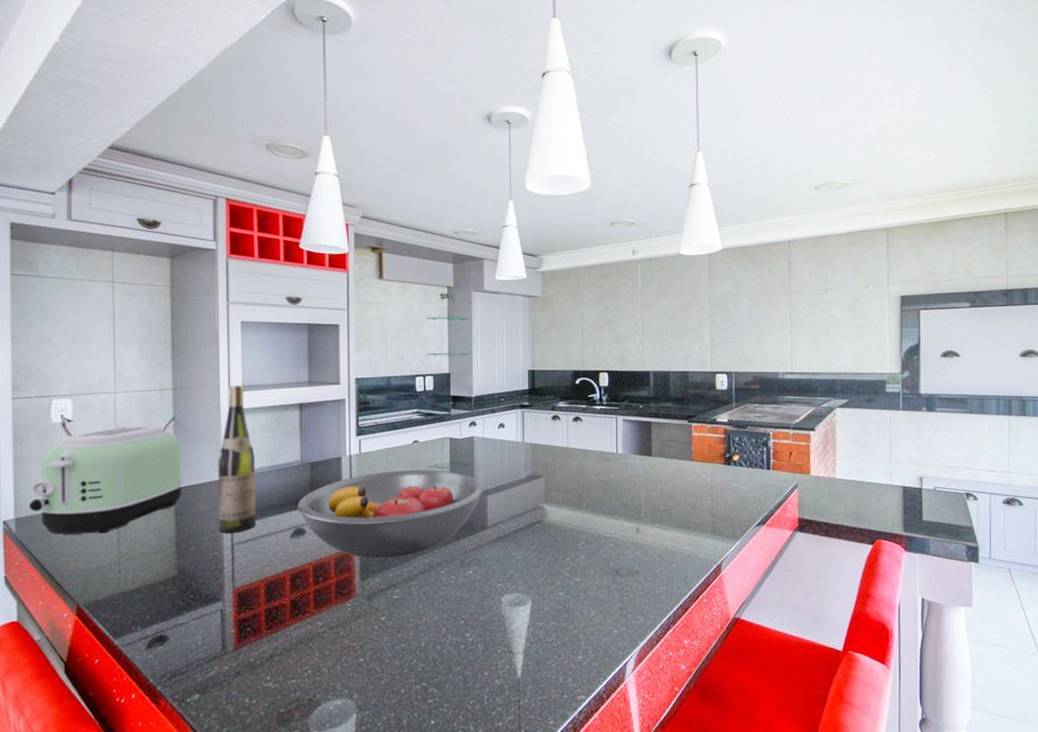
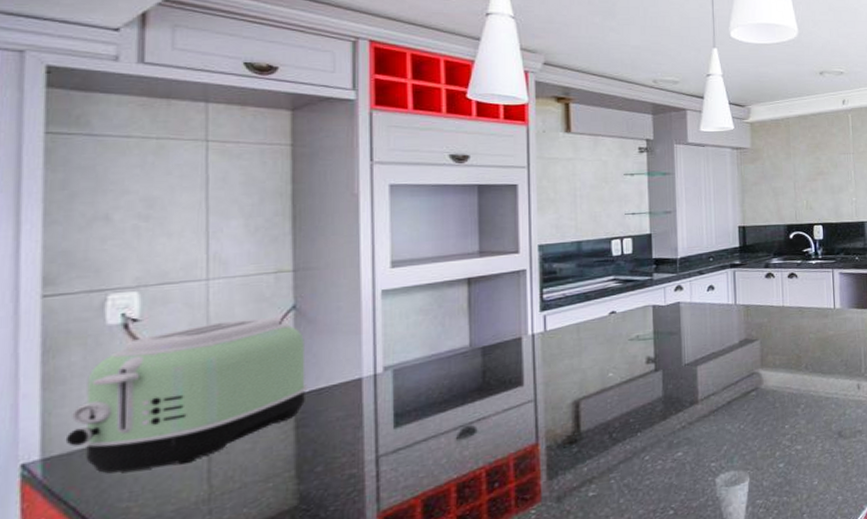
wine bottle: present [218,385,256,534] -> none [357,260,410,445]
fruit bowl: present [297,470,483,559] -> none [465,342,692,453]

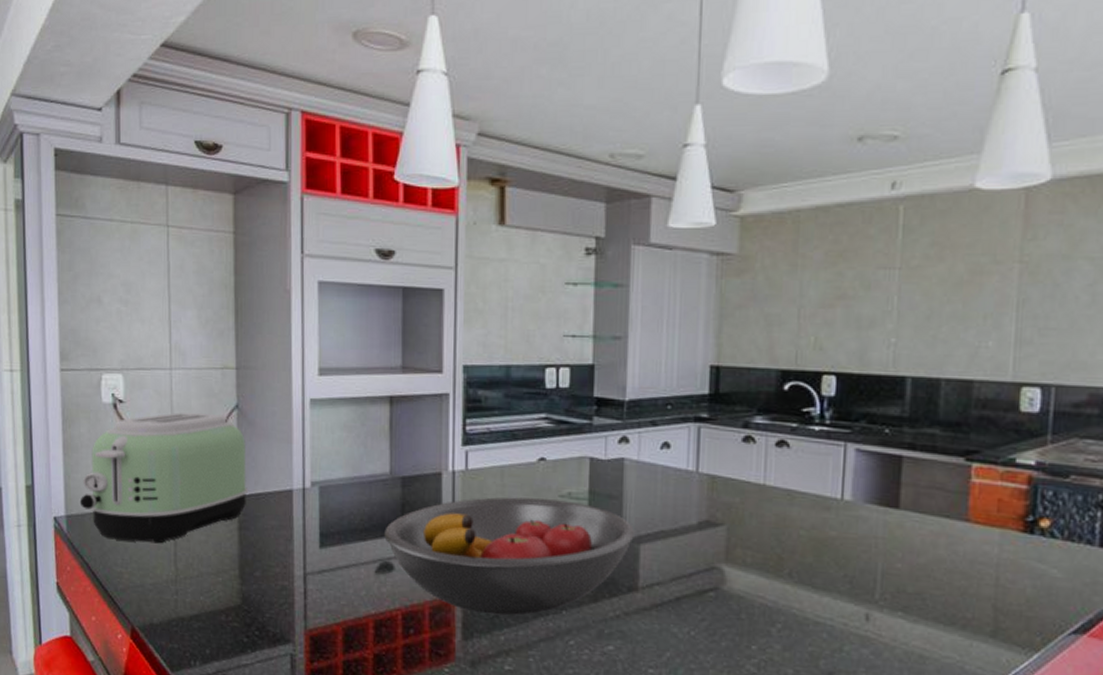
fruit bowl: none [465,342,692,453] -> present [384,497,635,616]

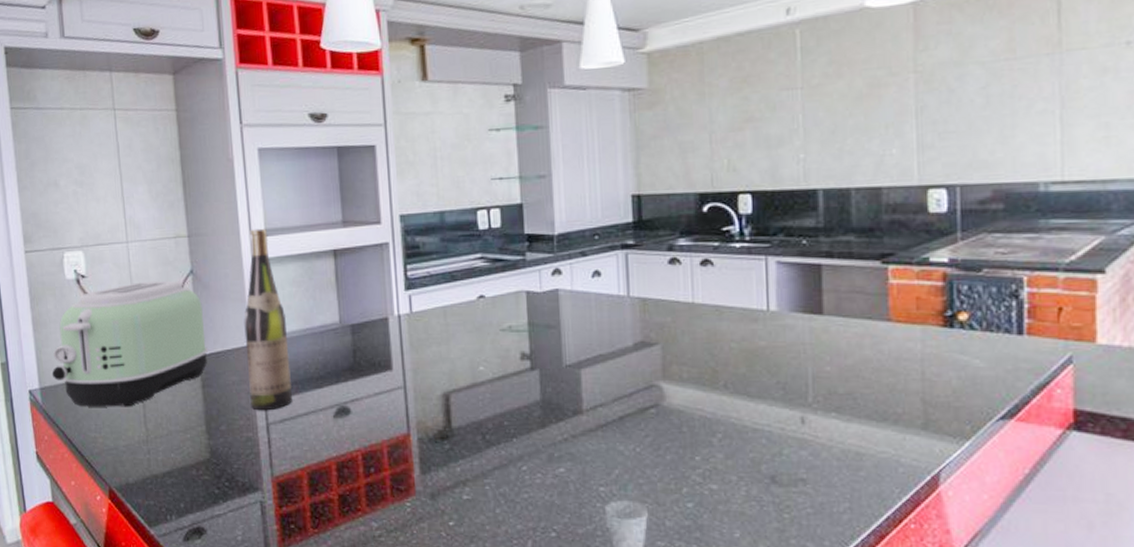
wine bottle: none [288,366,334,560] -> present [244,228,292,411]
fruit bowl: present [384,497,635,616] -> none [339,334,575,448]

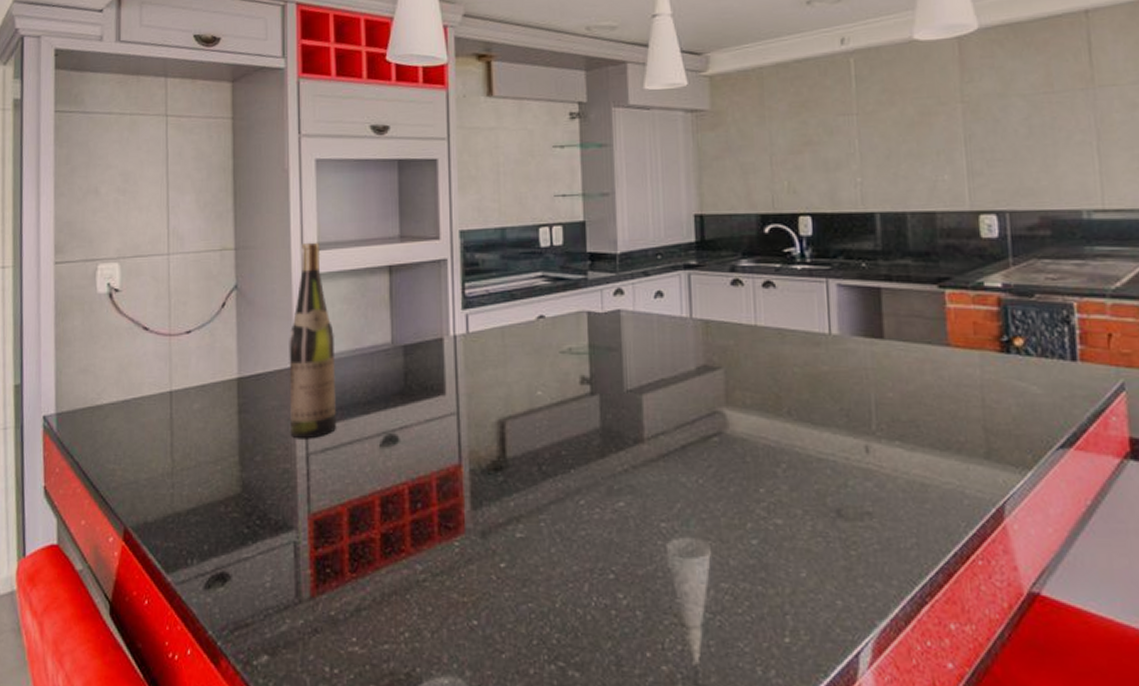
toaster: present [51,280,209,407] -> none [71,295,249,435]

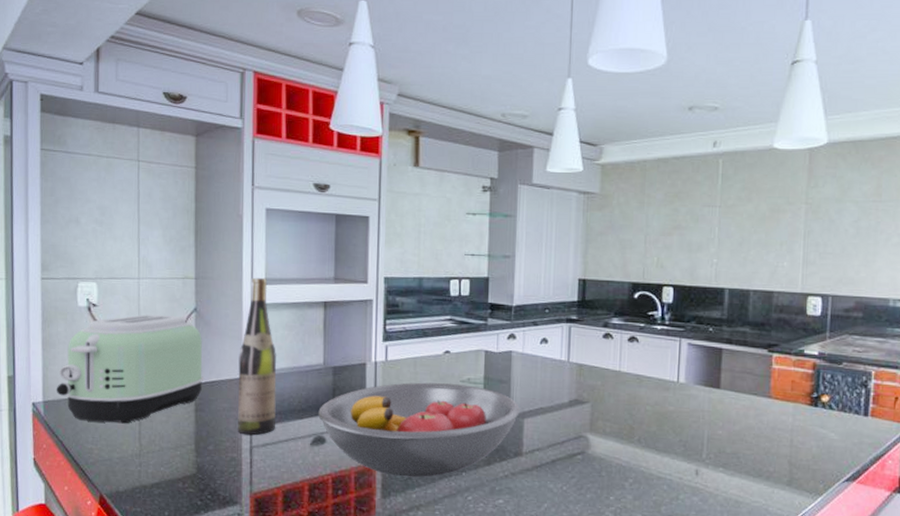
toaster: none [71,295,249,435] -> present [56,314,204,424]
fruit bowl: none [388,356,636,480] -> present [318,382,520,478]

